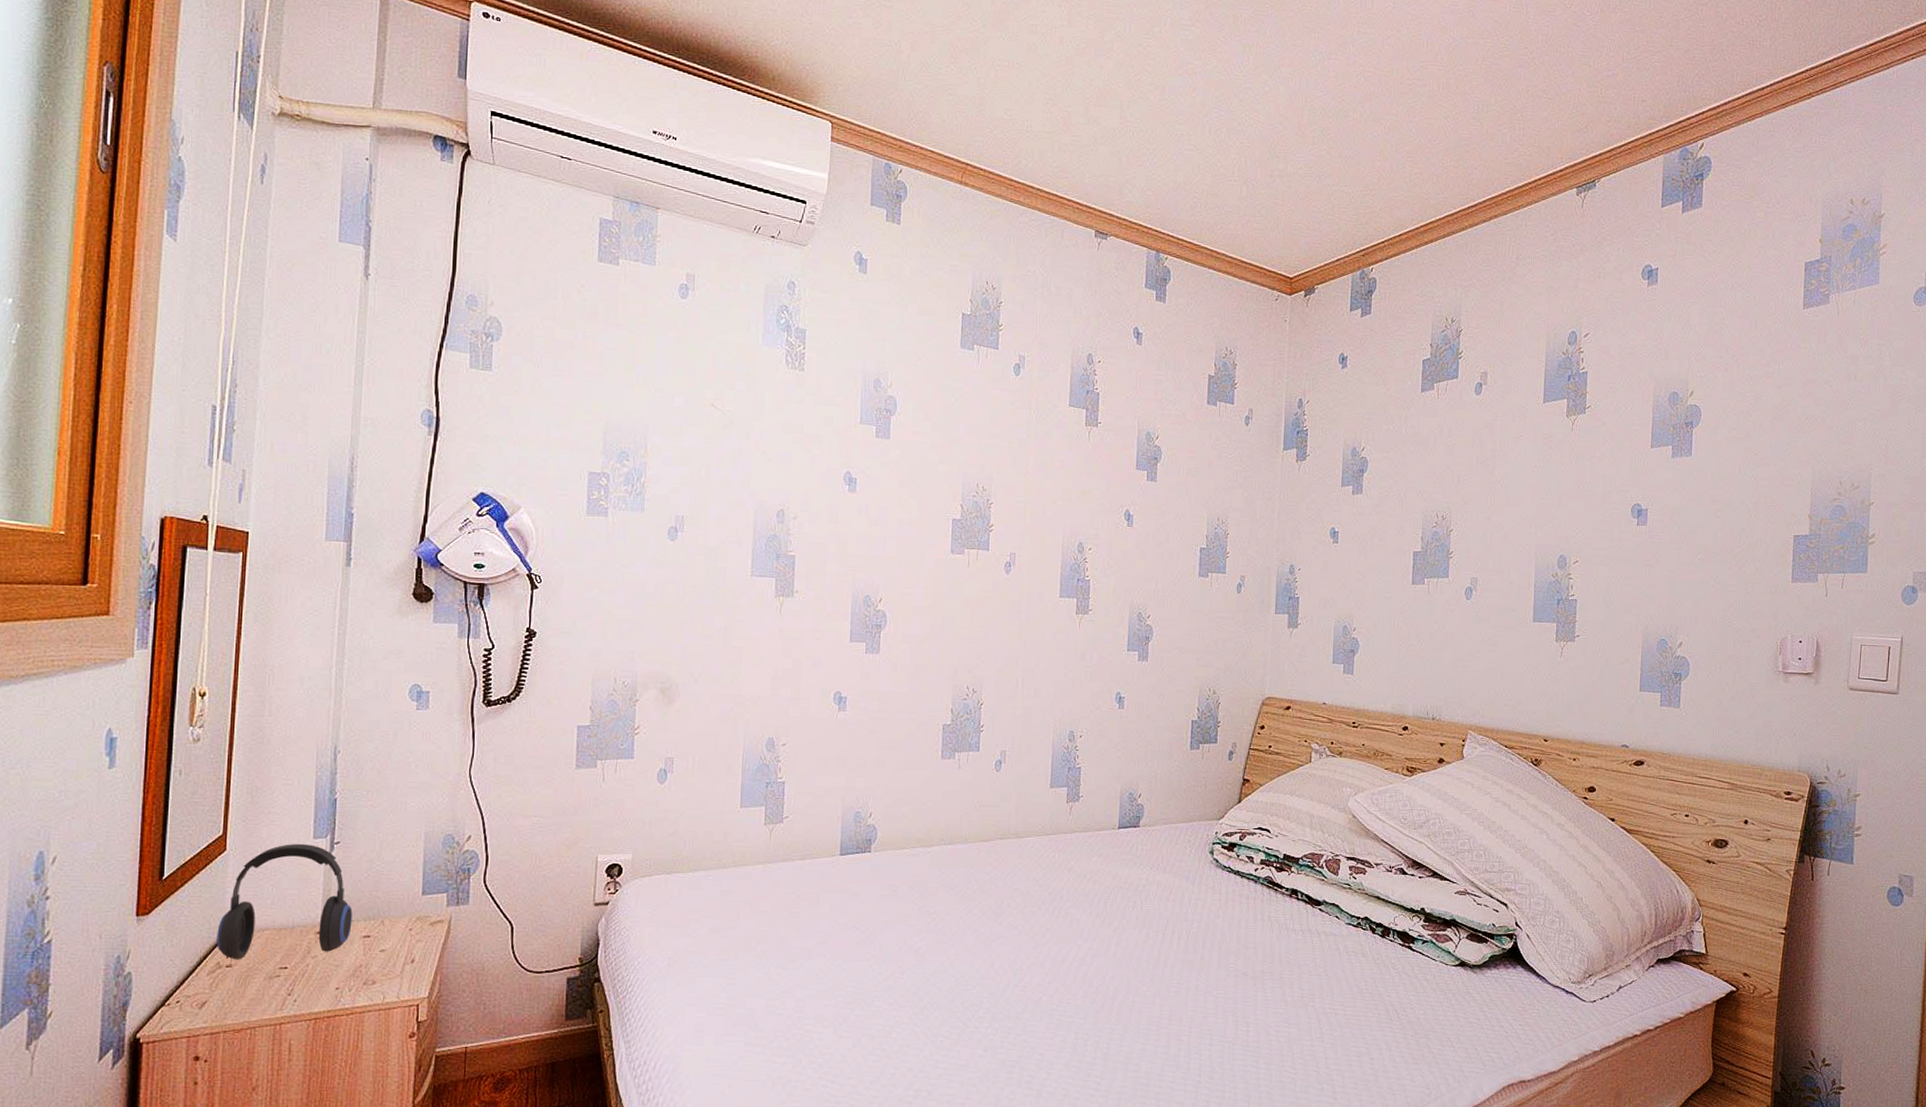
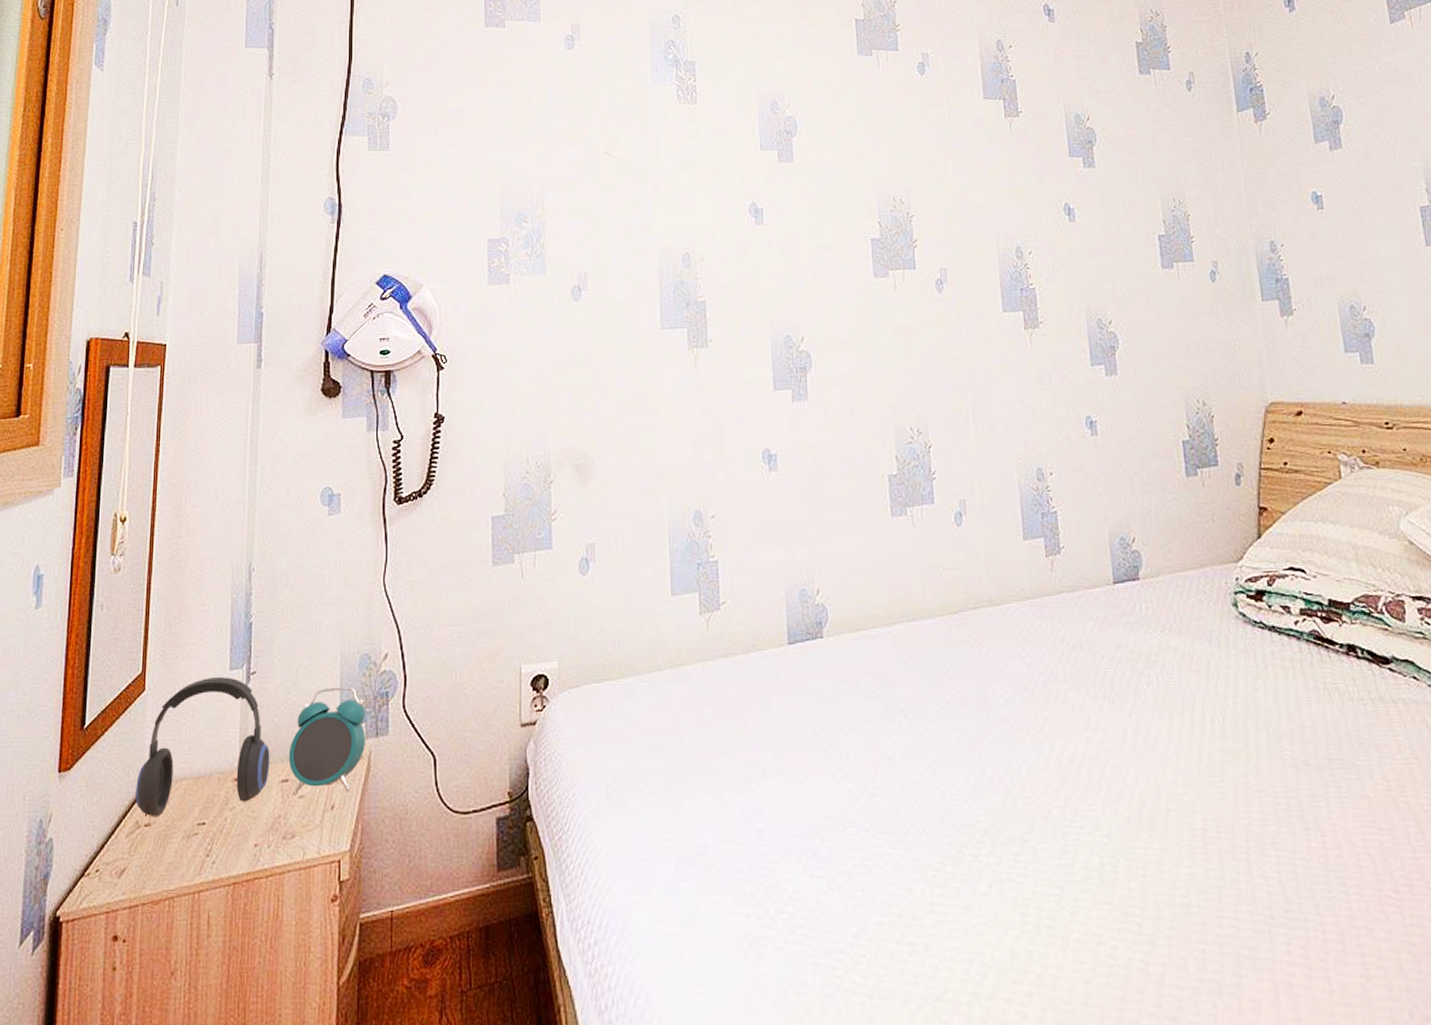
alarm clock: none [371,860,447,949] -> present [288,686,366,795]

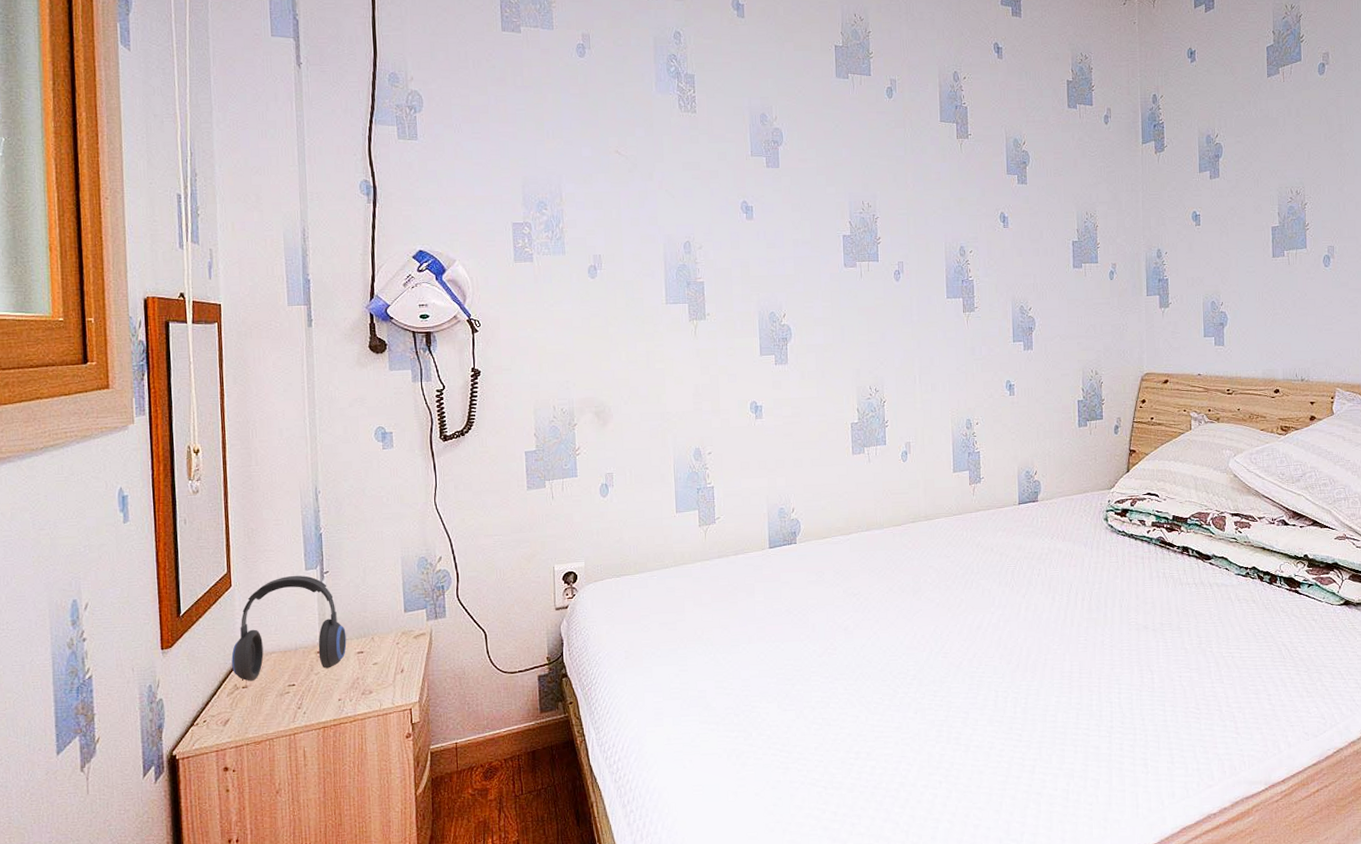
alarm clock: present [288,686,366,795] -> none [362,581,427,663]

